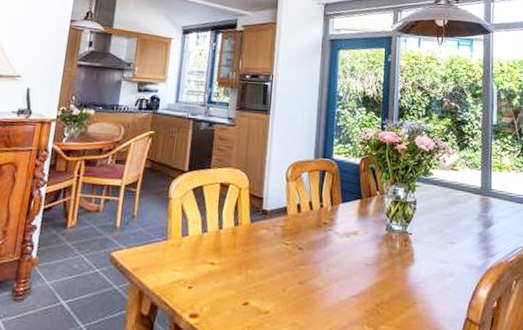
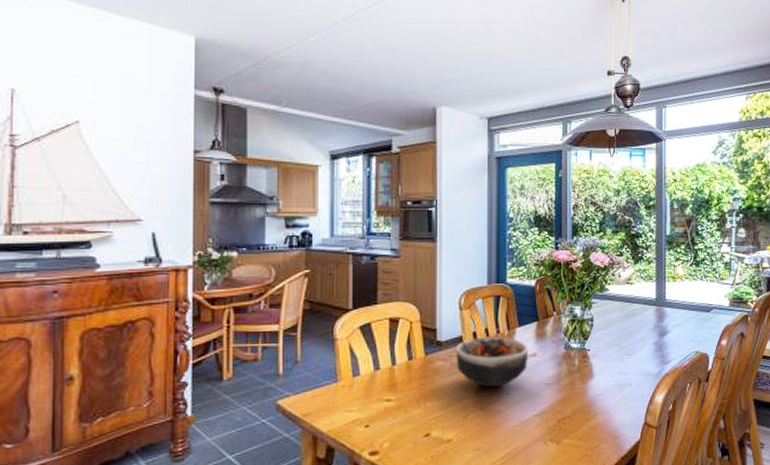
bowl: none [279,210,351,262] -> present [456,337,529,387]

